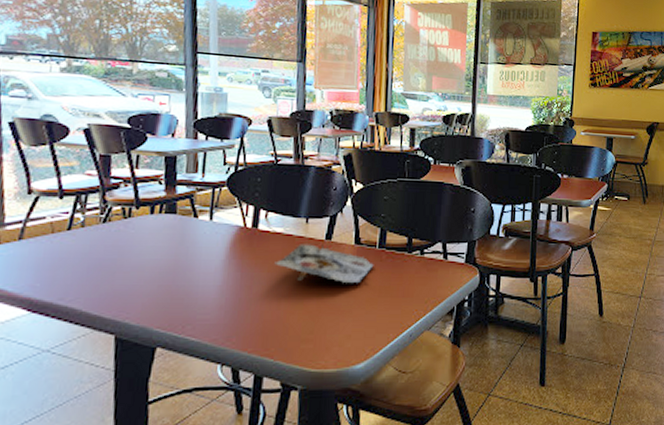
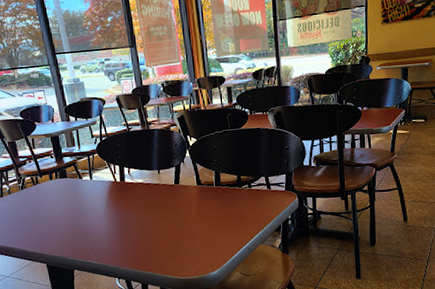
food tray: present [274,244,374,284] -> none [141,188,214,216]

